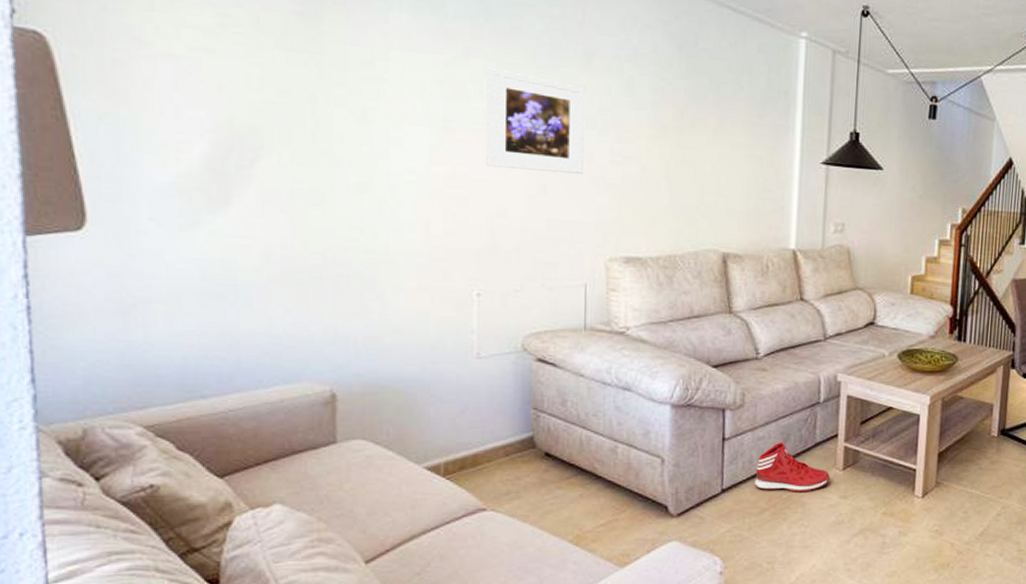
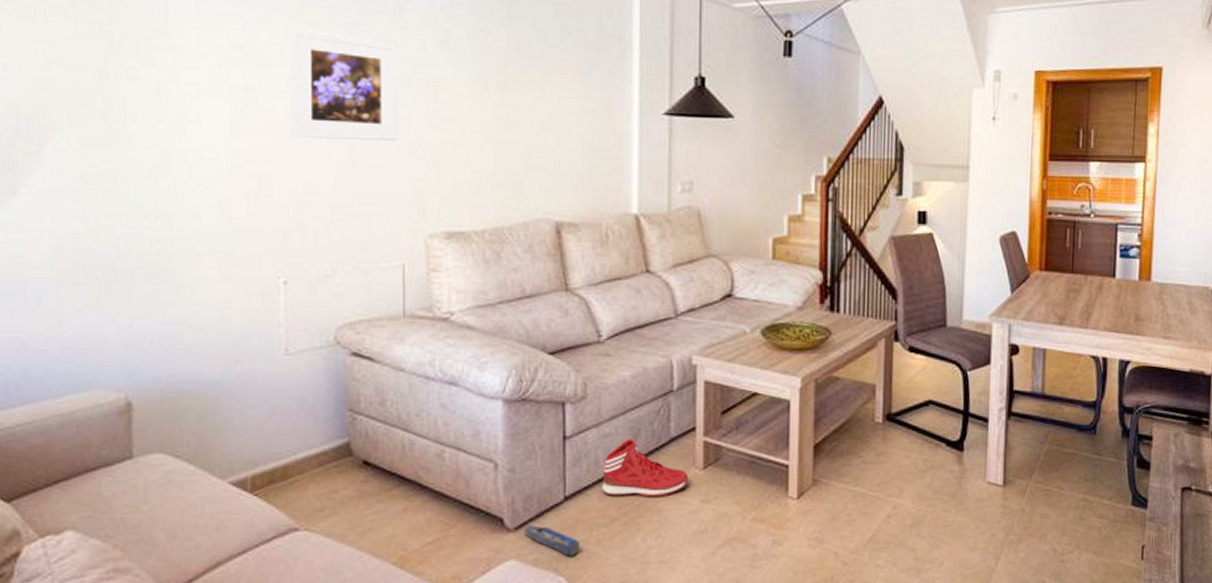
toy train: none [686,512,734,540] -> present [524,525,580,557]

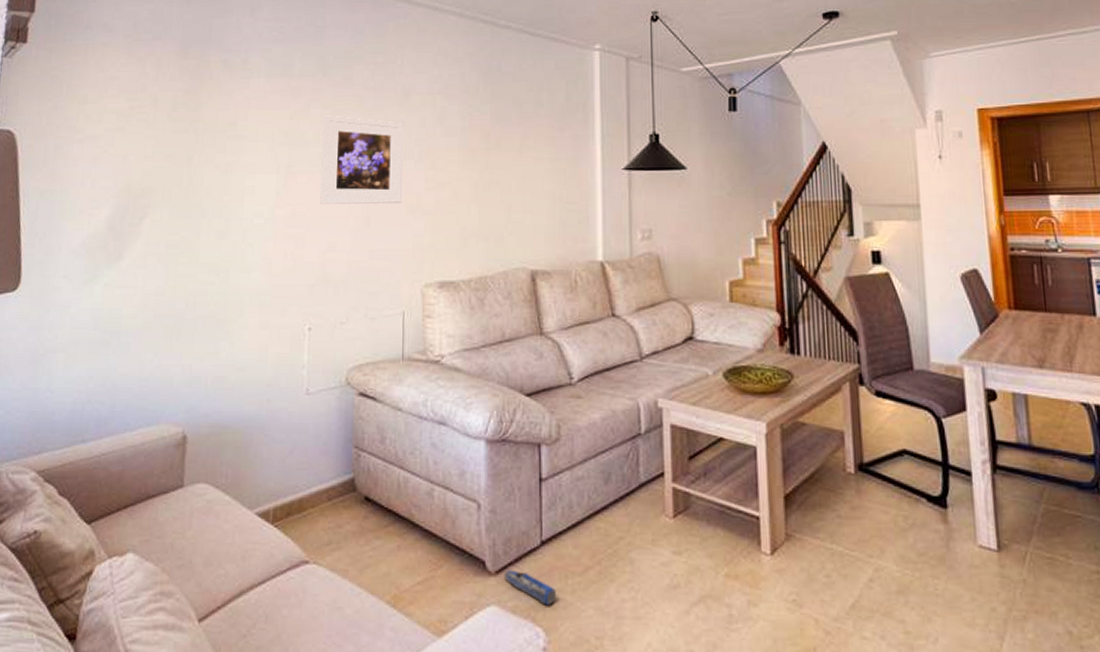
sneaker: present [602,439,688,497] -> none [576,483,659,546]

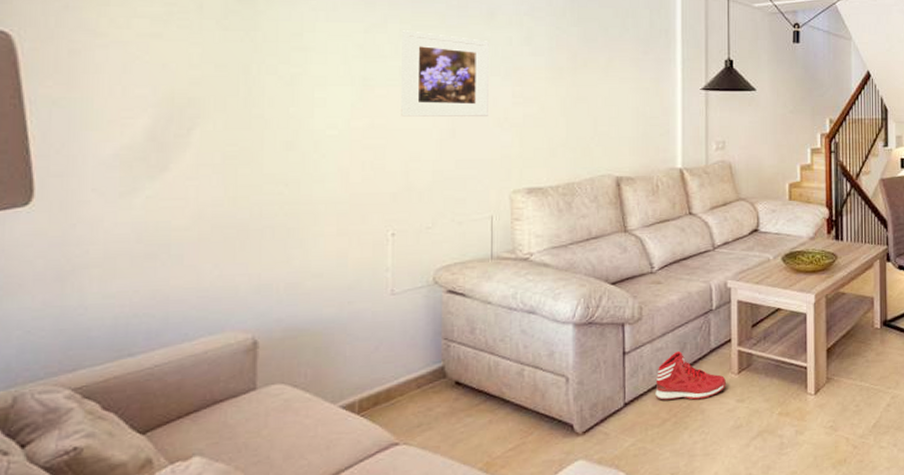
toy train: present [504,570,556,605] -> none [591,429,637,454]
sneaker: none [576,483,659,546] -> present [655,351,726,400]

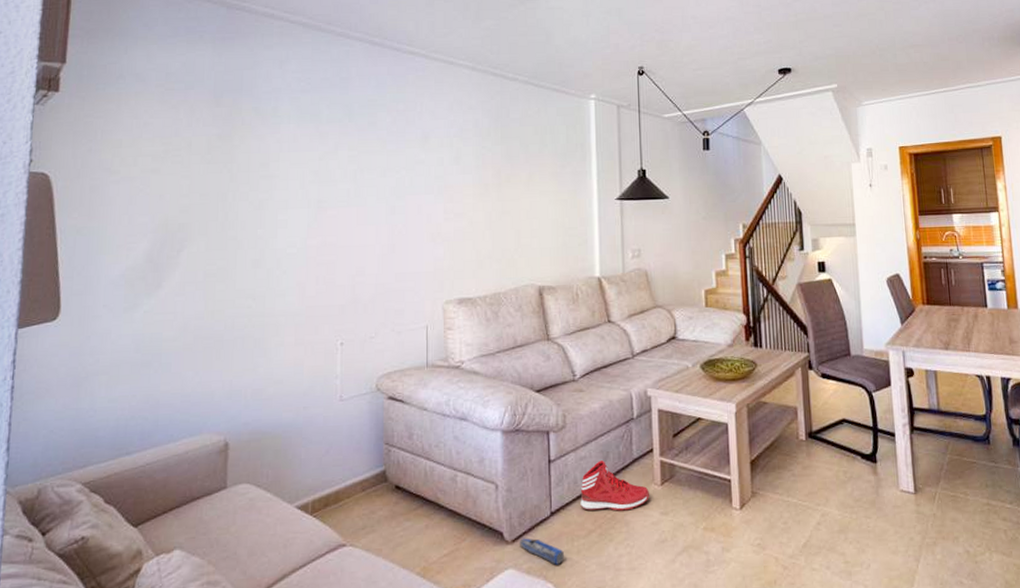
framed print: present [401,30,489,117] -> none [349,156,423,235]
toy train: none [591,429,637,454] -> present [520,538,564,565]

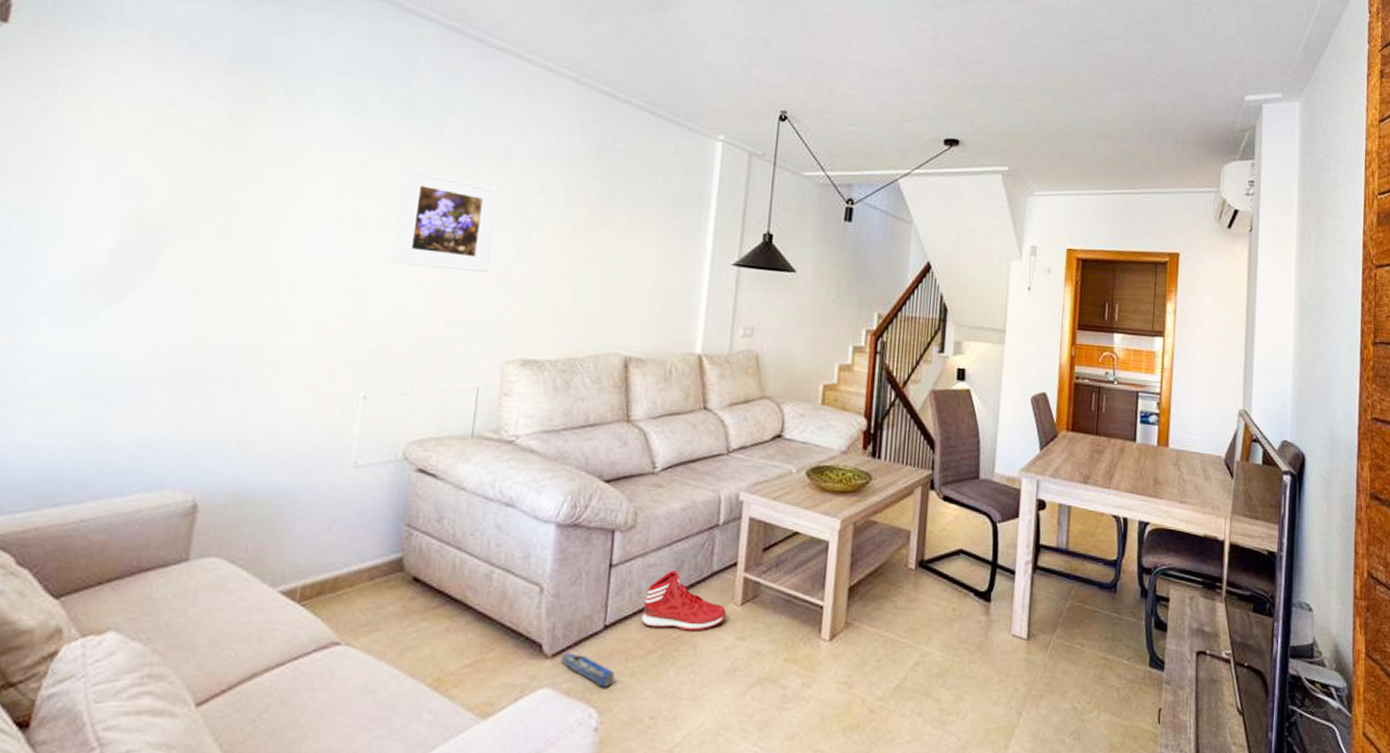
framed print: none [349,156,423,235] -> present [390,166,499,272]

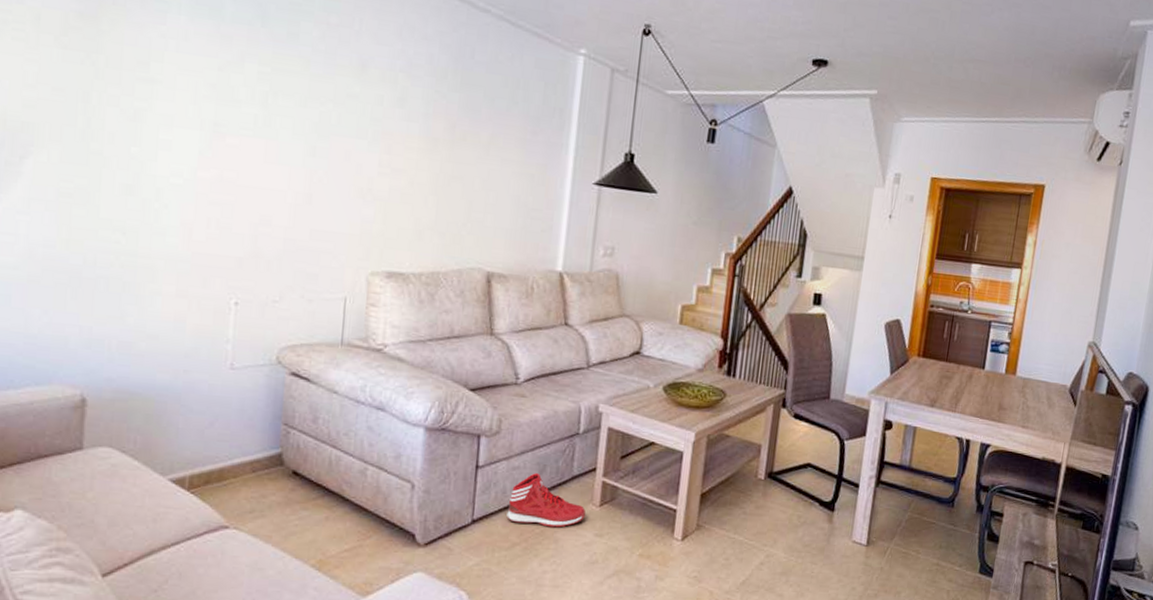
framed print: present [390,166,499,272] -> none [253,73,357,184]
toy train: present [561,653,614,688] -> none [433,542,482,574]

